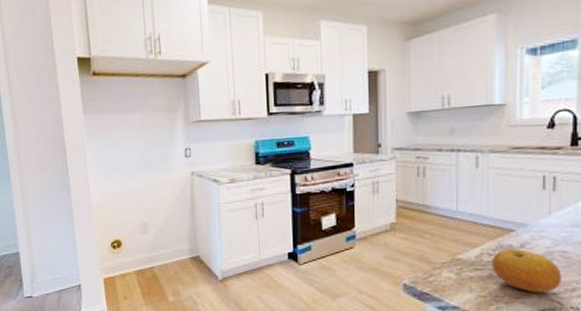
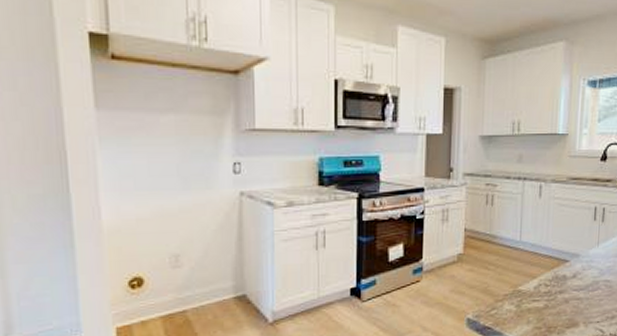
fruit: present [491,248,562,294] -> none [547,278,605,323]

